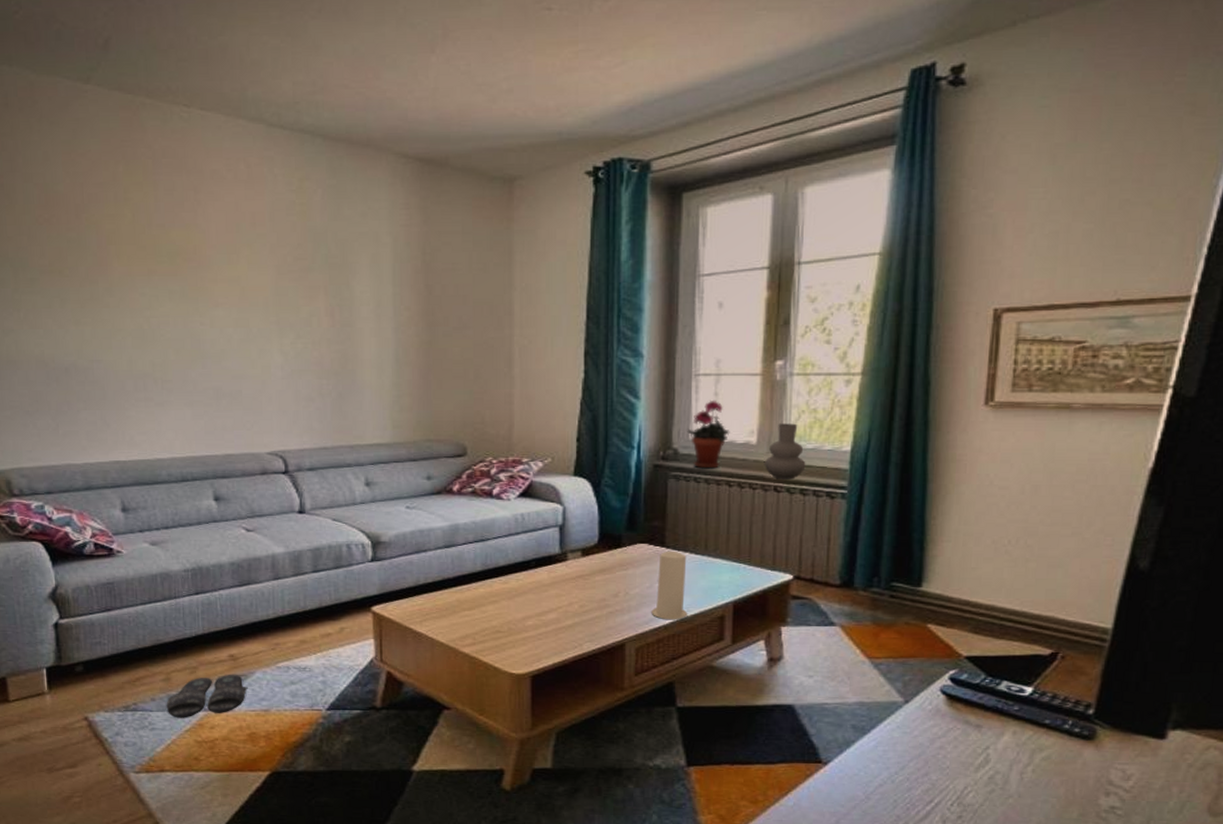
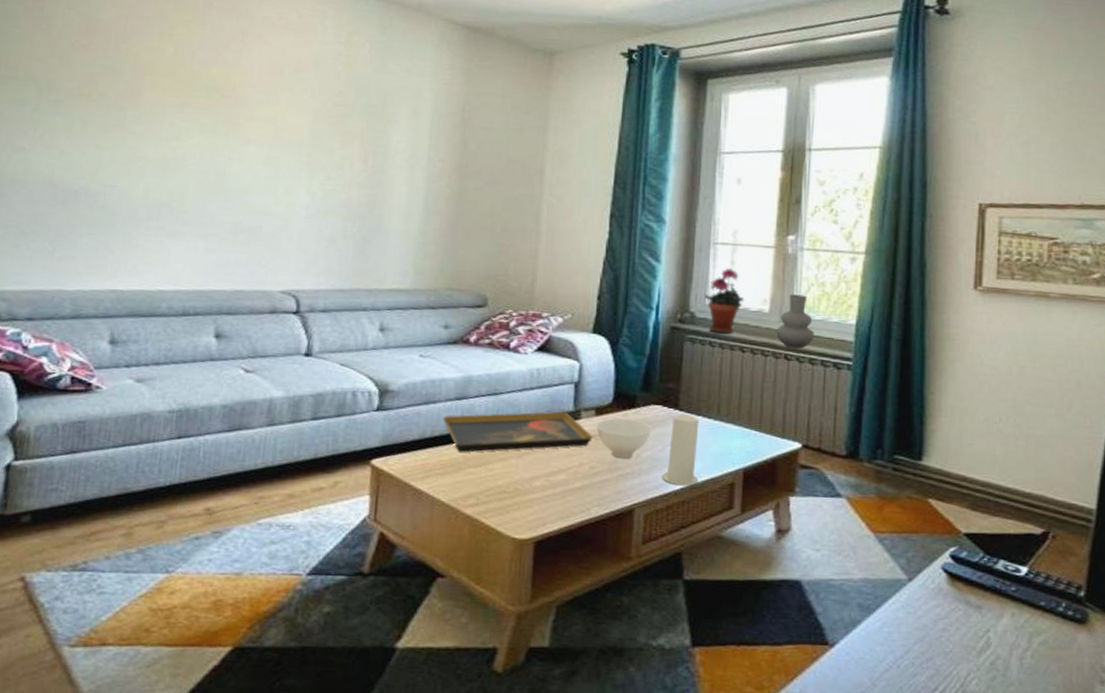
slippers: present [166,674,248,717] -> none [121,530,221,580]
decorative tray: none [434,554,580,597] -> present [442,411,593,452]
bowl: none [583,558,639,596] -> present [596,418,652,458]

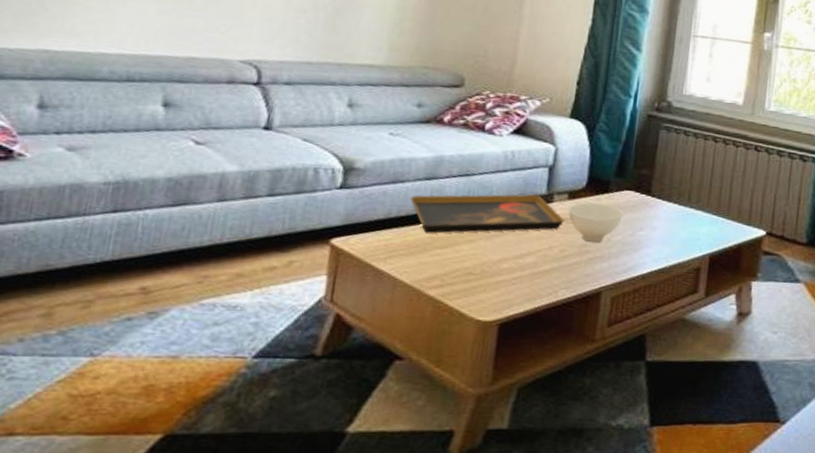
candle: present [662,413,700,486] -> none [630,199,670,270]
potted plant: present [704,267,745,334] -> none [681,60,720,124]
vase: present [776,294,815,349] -> none [748,88,784,141]

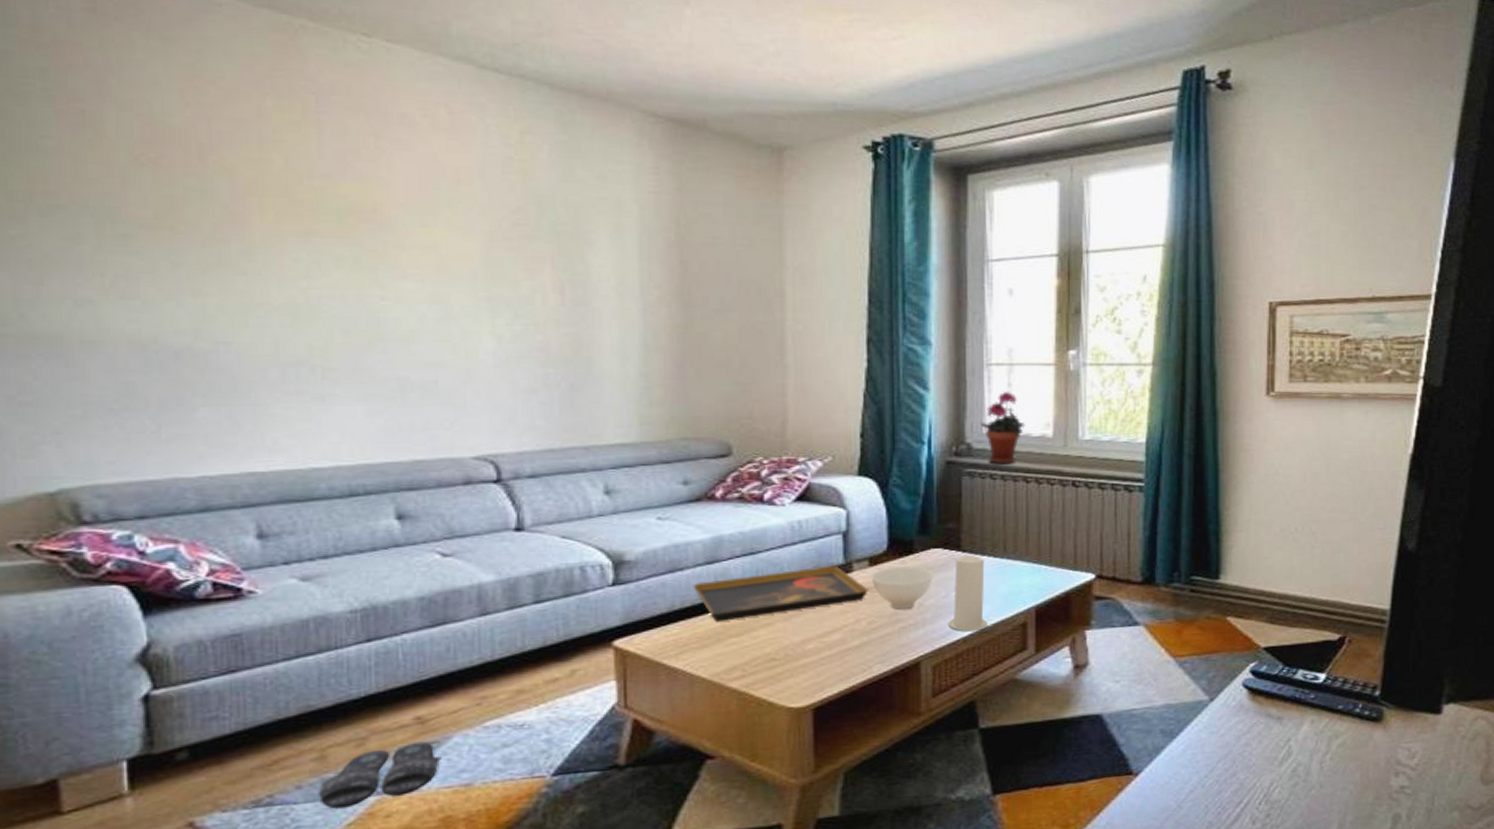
slippers: none [37,310,156,364] -> present [319,741,441,807]
candle: none [630,199,670,270] -> present [948,554,988,632]
potted plant: none [681,60,720,124] -> present [980,391,1025,464]

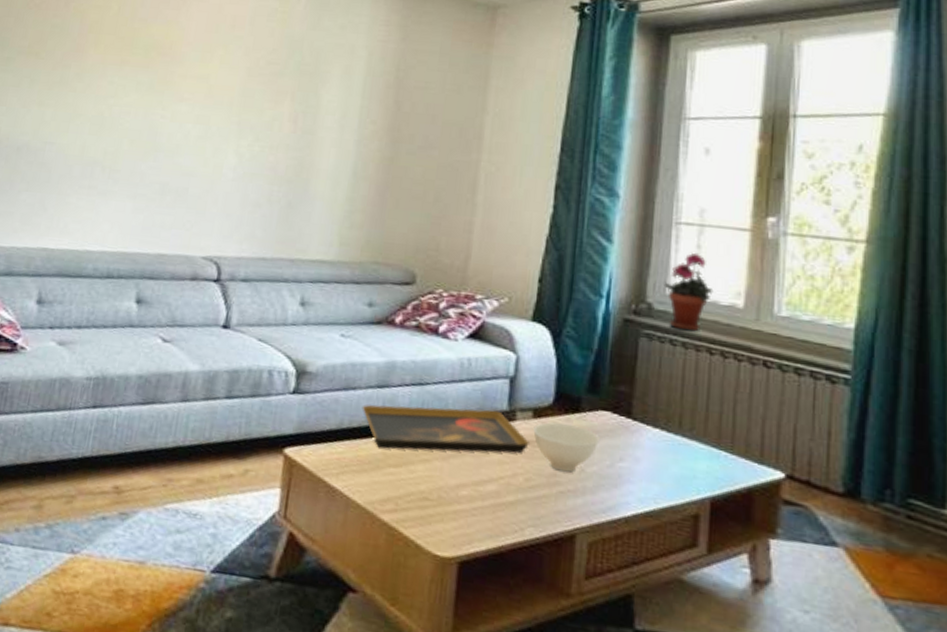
slippers: present [319,741,441,807] -> none [29,509,127,559]
candle: present [948,554,988,632] -> none [610,423,657,513]

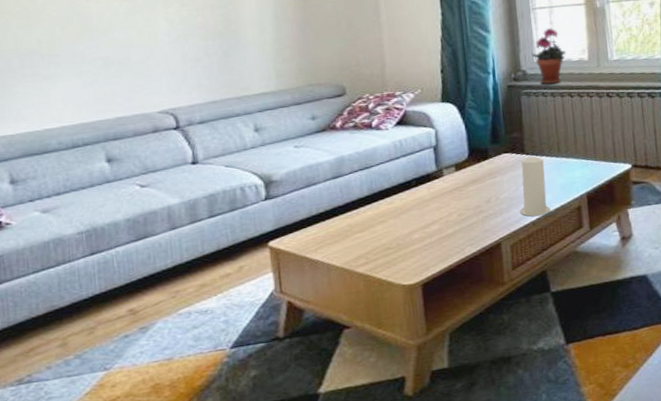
decorative tray: present [362,405,529,453] -> none [324,172,457,222]
bowl: present [533,422,599,472] -> none [457,168,506,203]
candle: none [610,423,657,513] -> present [520,156,551,217]

